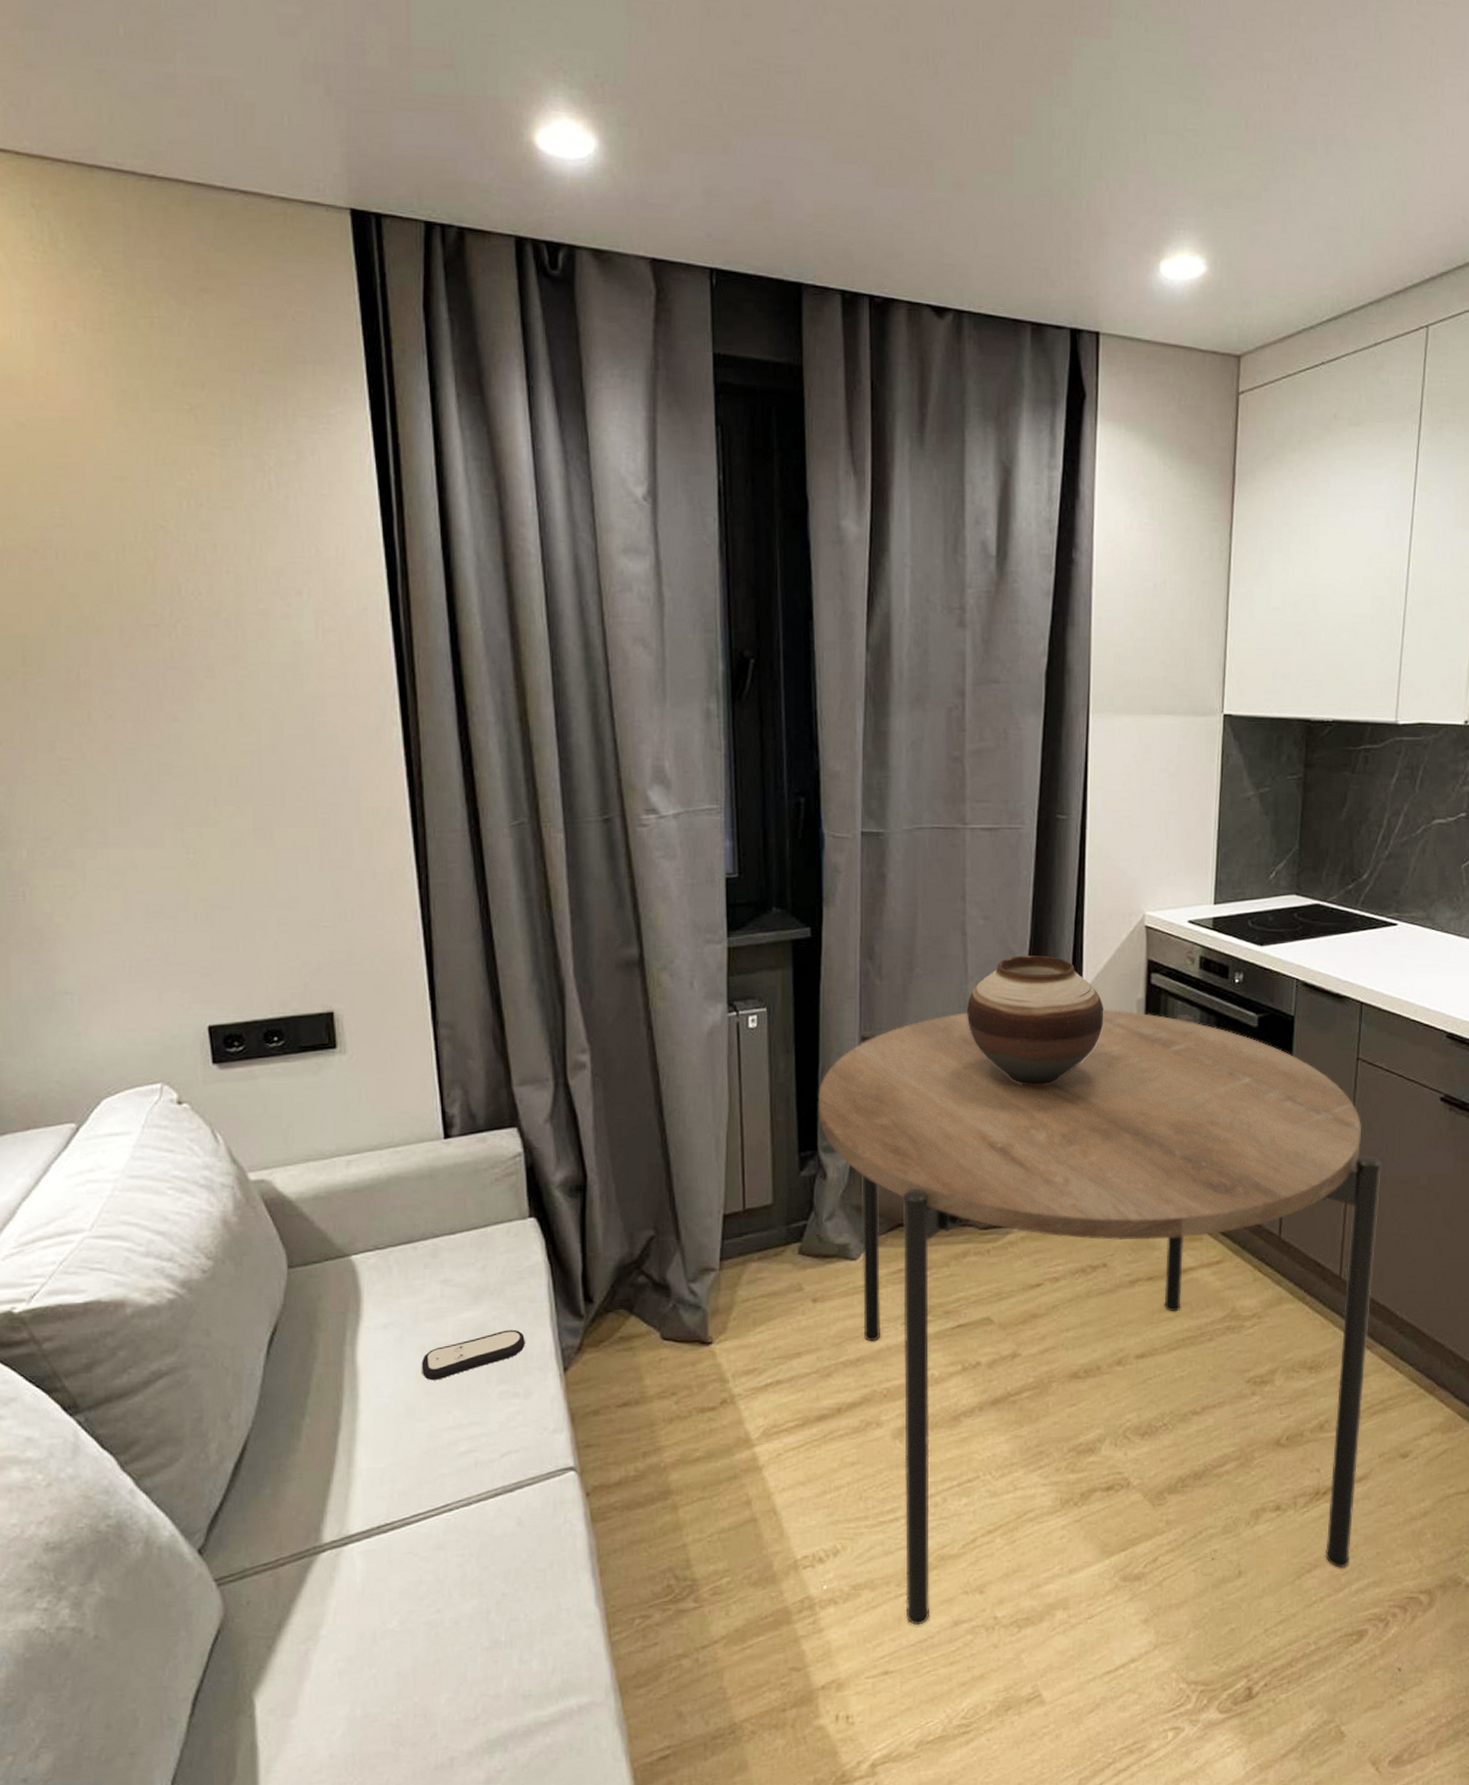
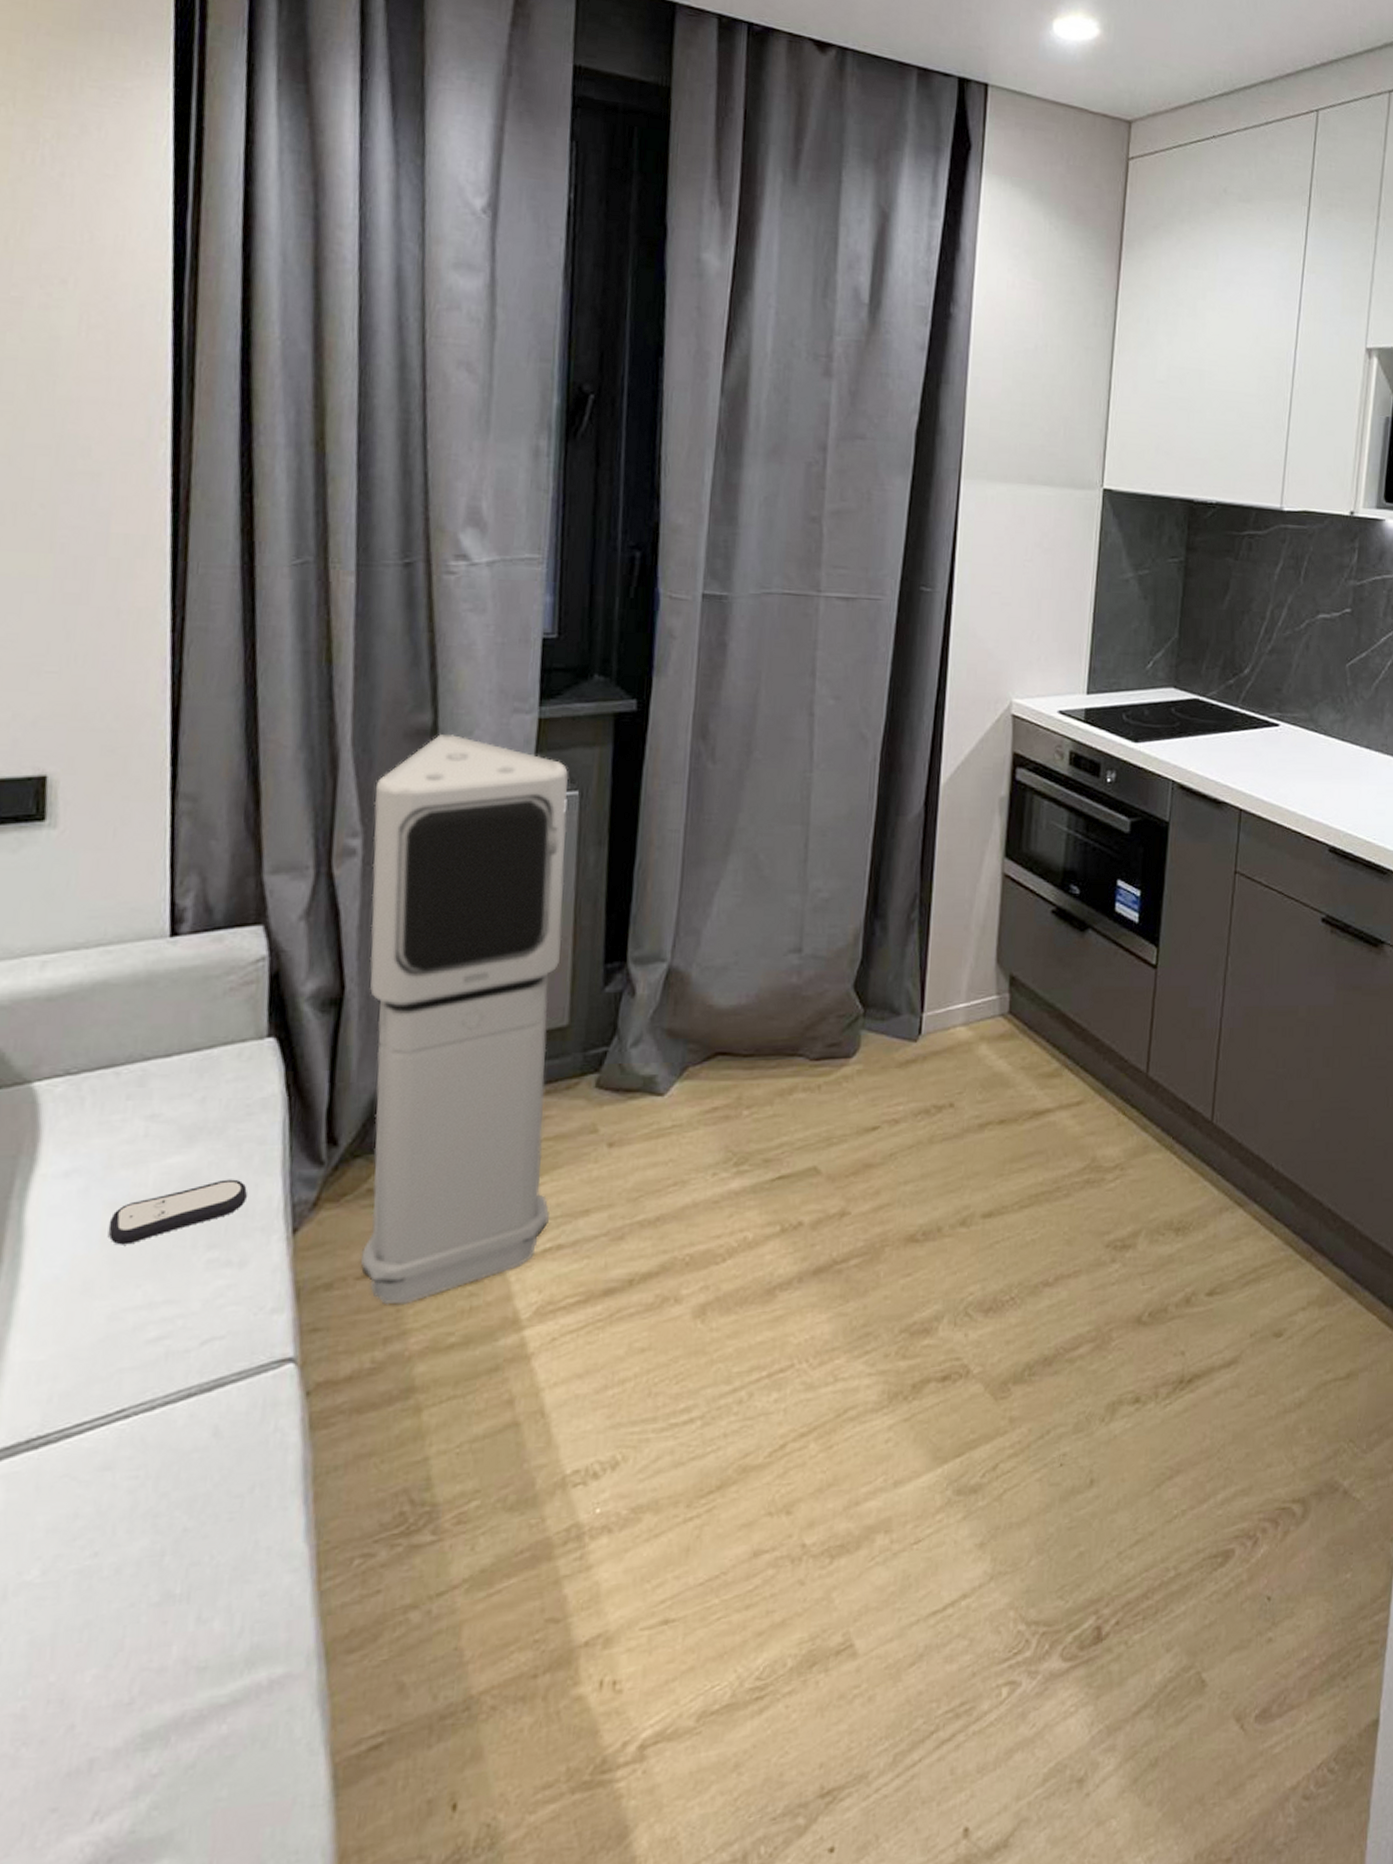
air purifier: none [596,964,768,1427] -> present [361,734,569,1305]
dining table: present [818,1009,1381,1626] -> none [630,804,1259,1558]
vase: present [966,955,1104,1085] -> none [809,742,963,891]

